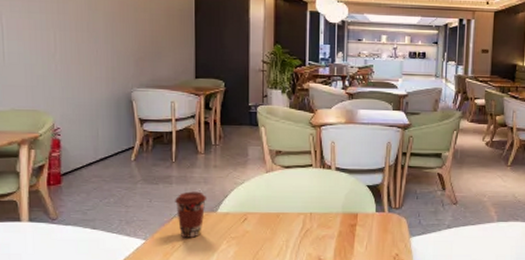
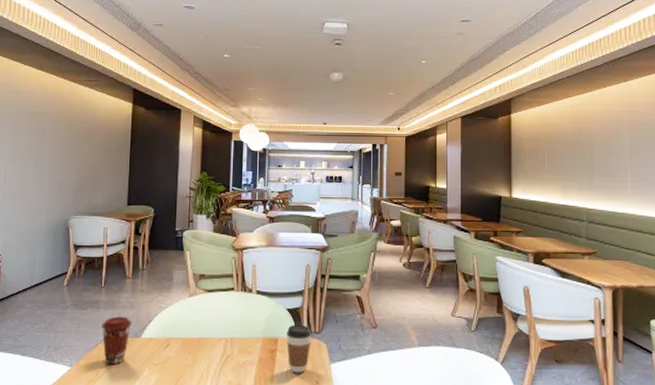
coffee cup: none [366,200,392,246] -> present [286,324,312,373]

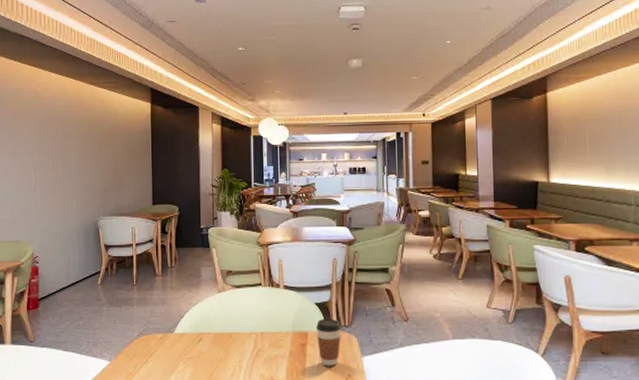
coffee cup: present [102,316,133,364] -> none [136,313,165,359]

